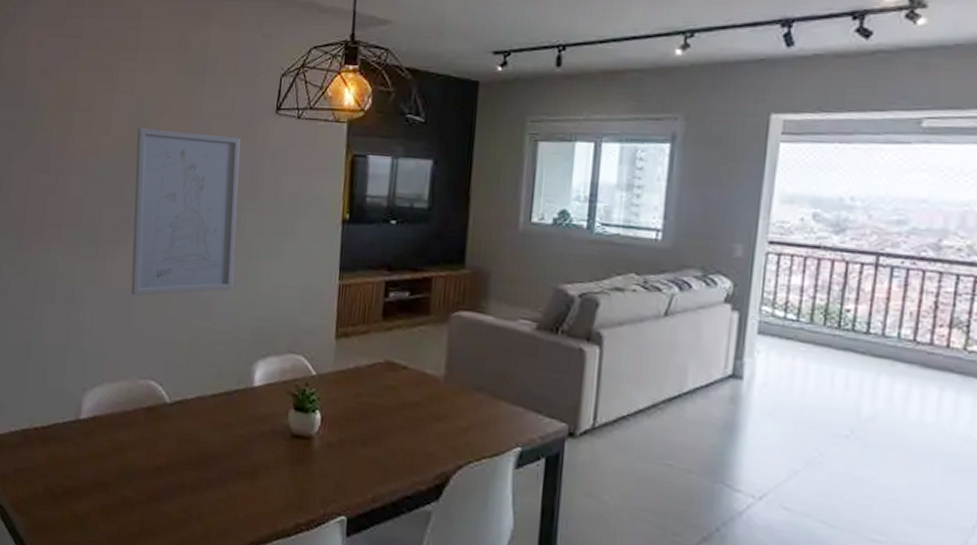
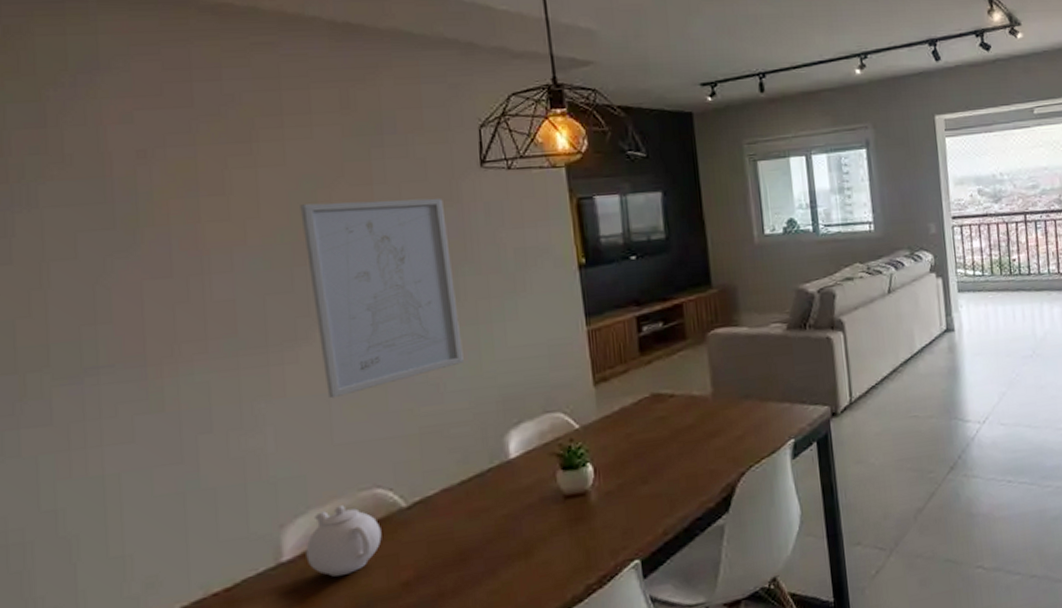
teapot: none [95,386,149,445] -> present [306,505,382,577]

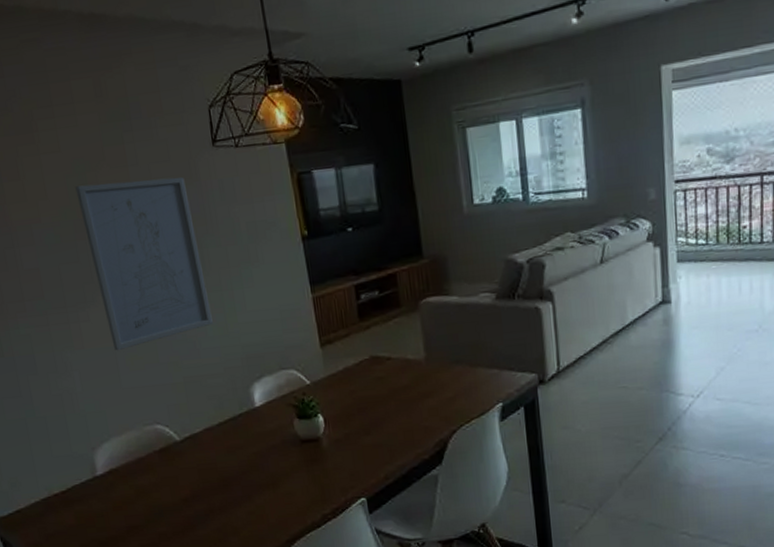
teapot: present [306,505,382,577] -> none [112,436,165,490]

